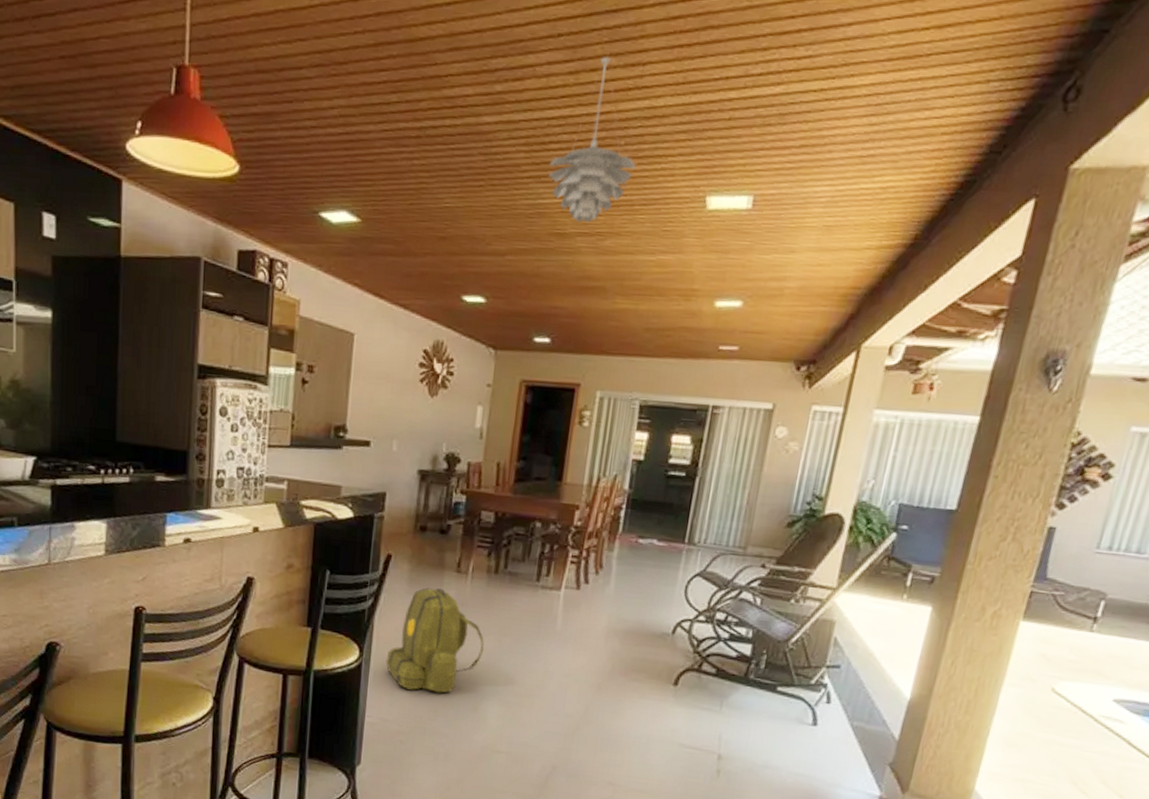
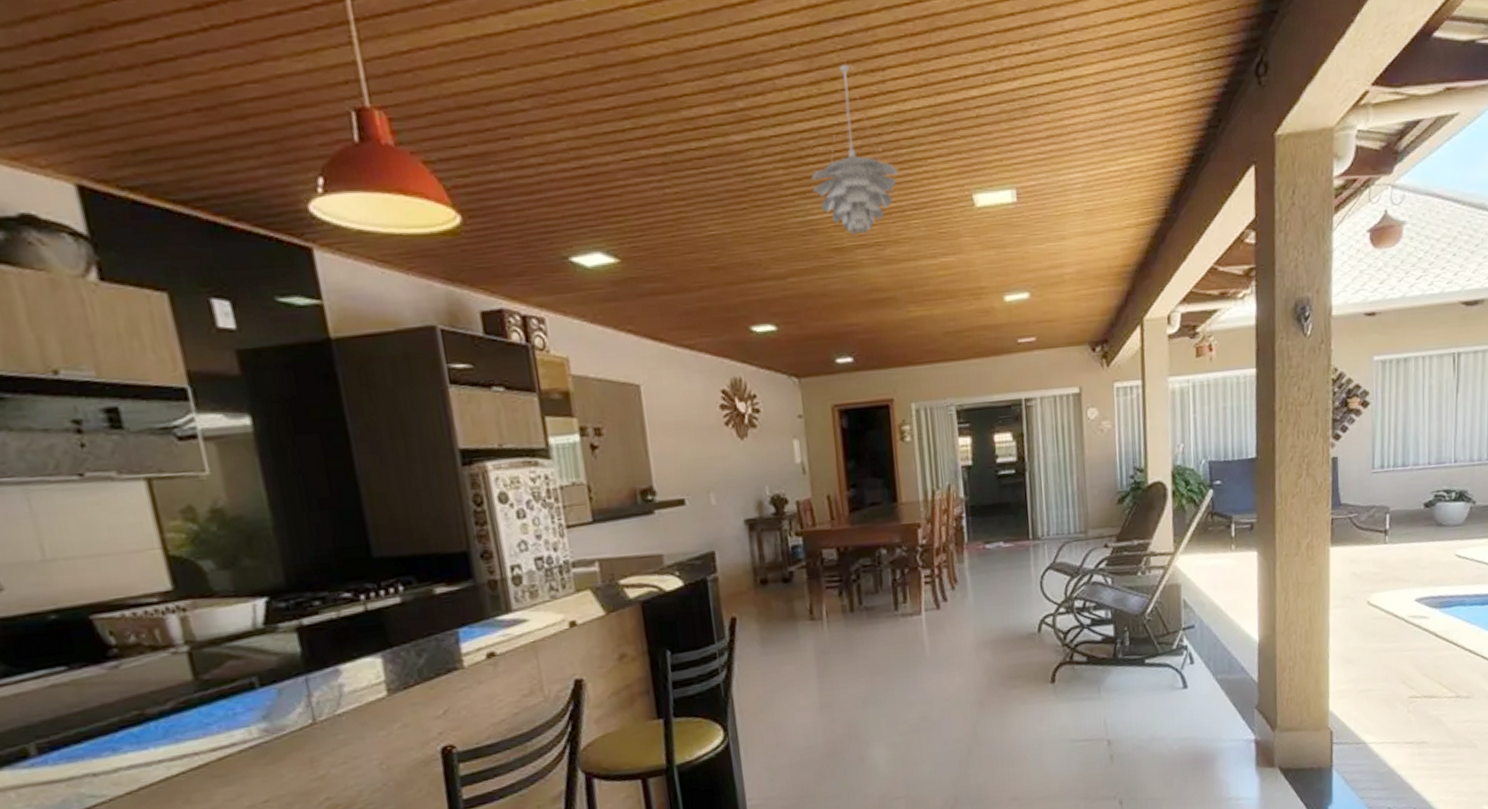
backpack: present [385,587,485,693] -> none [755,640,858,759]

